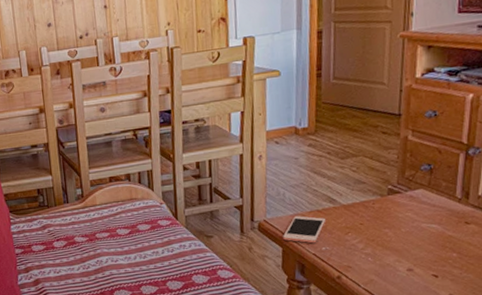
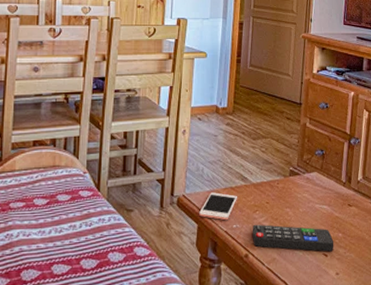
remote control: none [344,246,447,273] -> present [252,224,334,252]

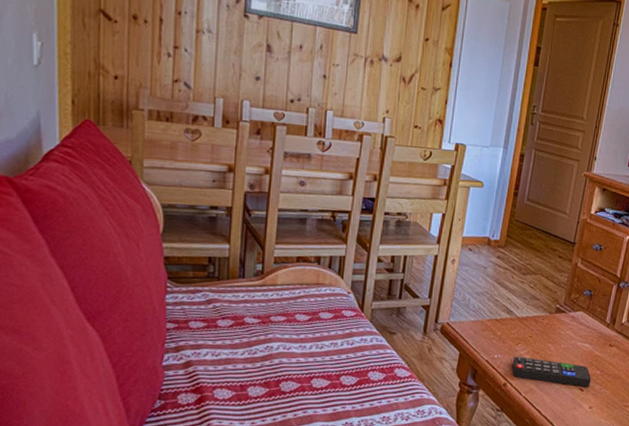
cell phone: present [199,192,238,221] -> none [462,322,502,350]

